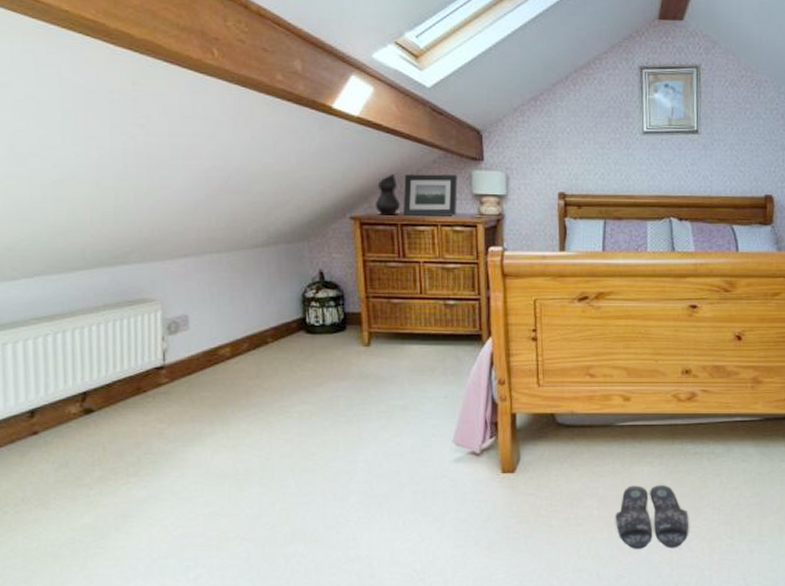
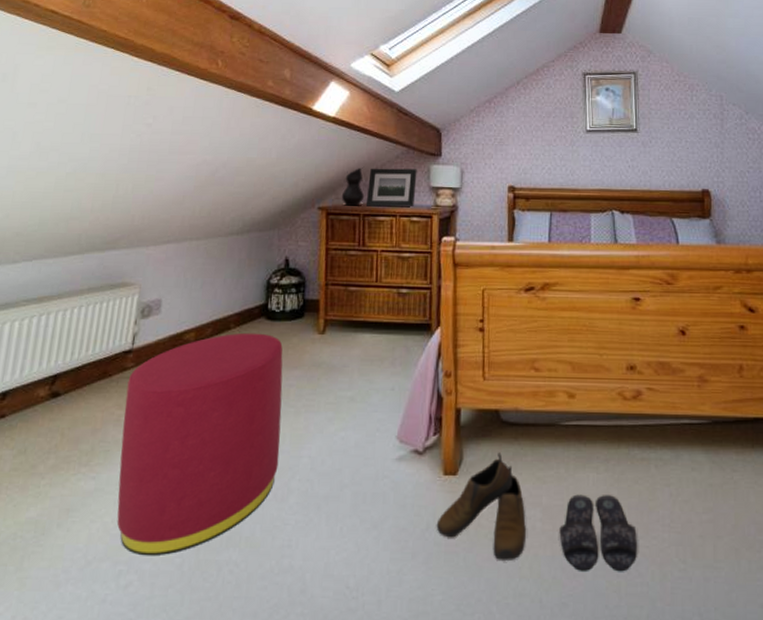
stool: none [165,346,335,552] -> present [117,332,283,555]
shoe: none [497,451,583,543] -> present [436,452,526,560]

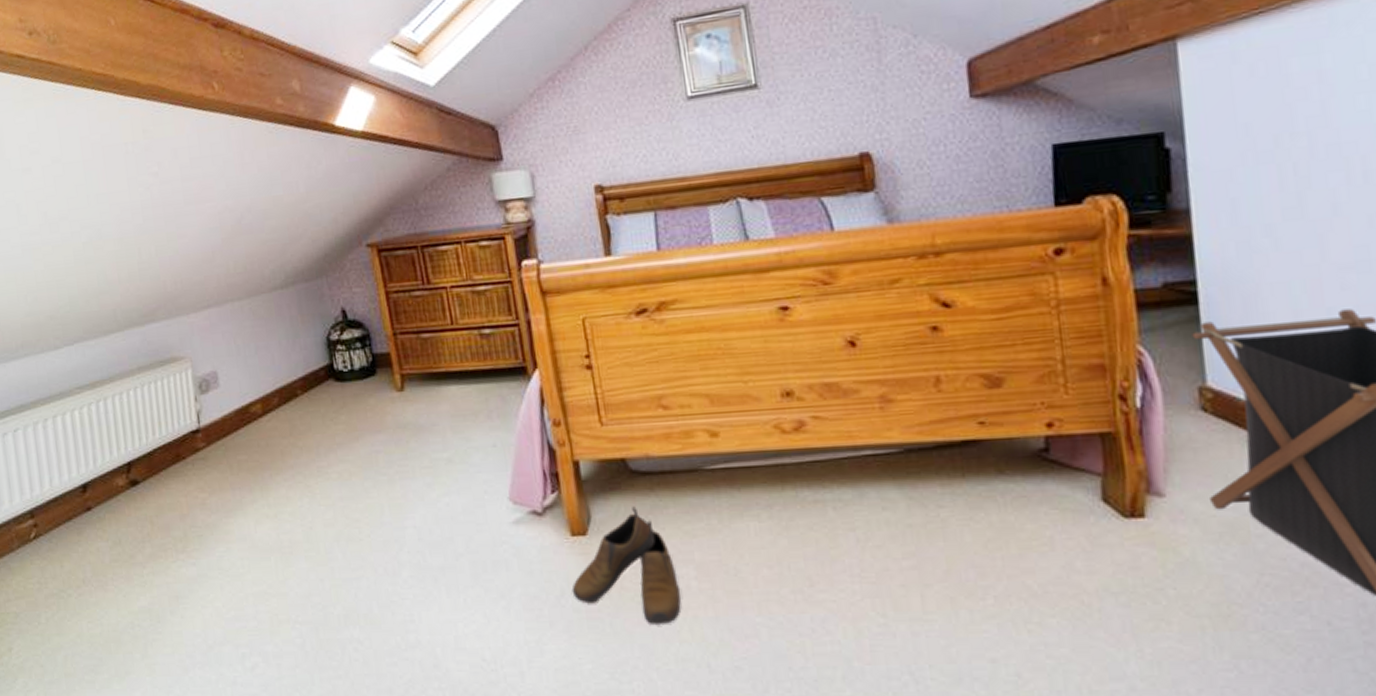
stool: present [117,332,283,555] -> none [203,397,383,637]
vase: present [341,166,365,206] -> none [390,187,419,238]
picture frame: present [365,168,417,207] -> none [418,181,480,236]
slippers: present [559,494,637,572] -> none [720,545,822,632]

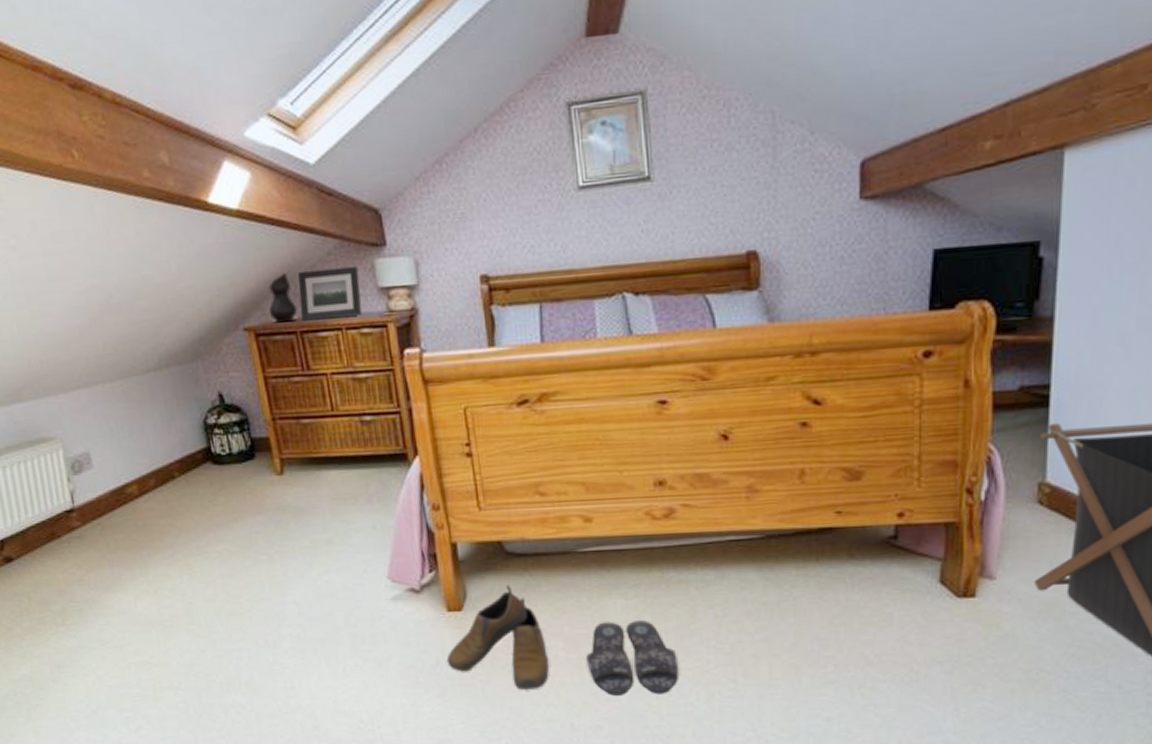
vase: none [390,187,419,238] -> present [268,270,298,323]
picture frame: none [418,181,480,236] -> present [298,266,362,321]
slippers: none [720,545,822,632] -> present [586,620,678,696]

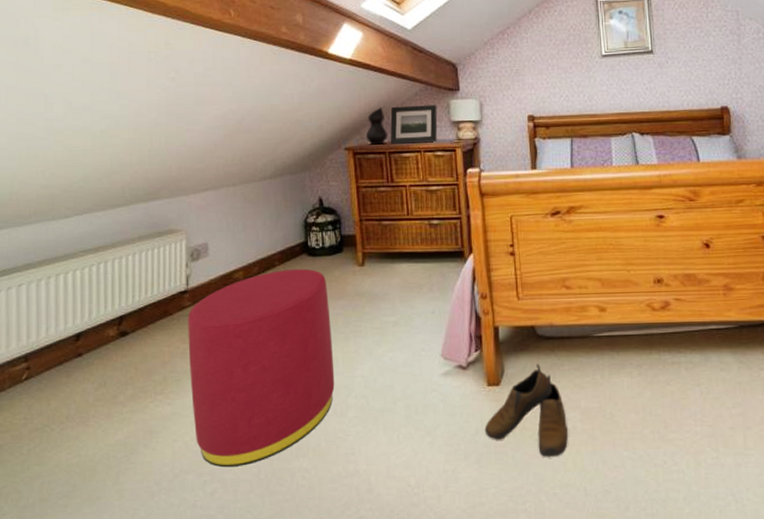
stool: none [79,479,263,702] -> present [188,268,335,467]
slippers: present [586,620,678,696] -> none [598,396,672,463]

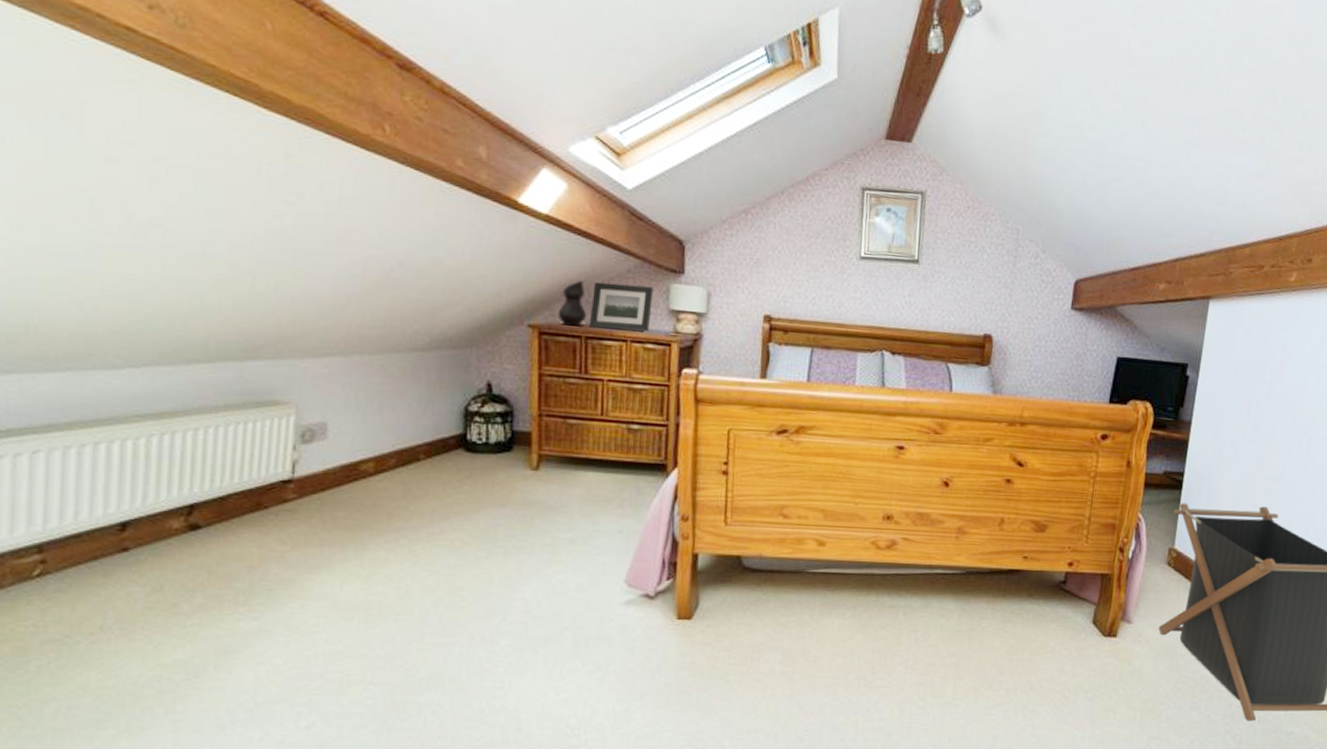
stool: present [188,268,335,467] -> none [288,465,488,697]
shoe: present [484,364,568,457] -> none [667,598,765,700]

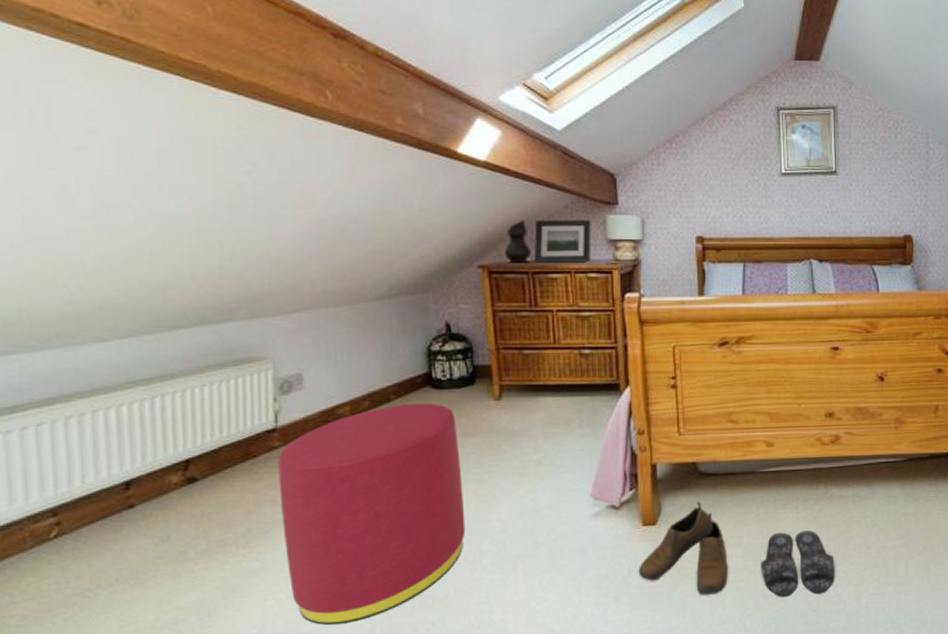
stool: none [288,465,488,697] -> present [277,403,466,625]
shoe: none [667,598,765,700] -> present [638,501,728,595]
slippers: none [799,639,879,709] -> present [760,530,835,597]

